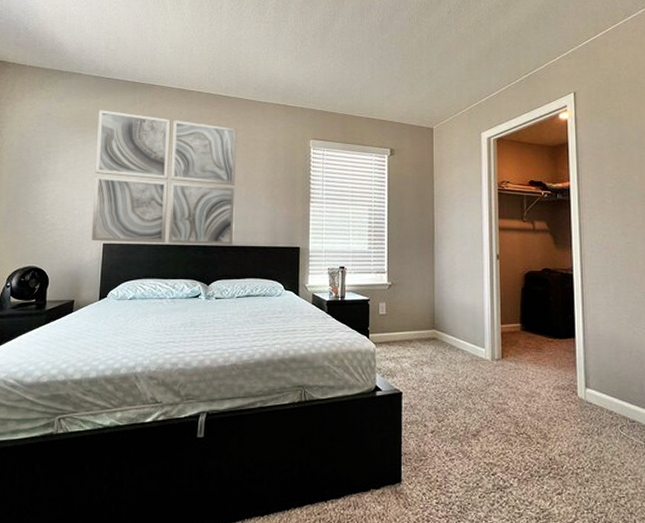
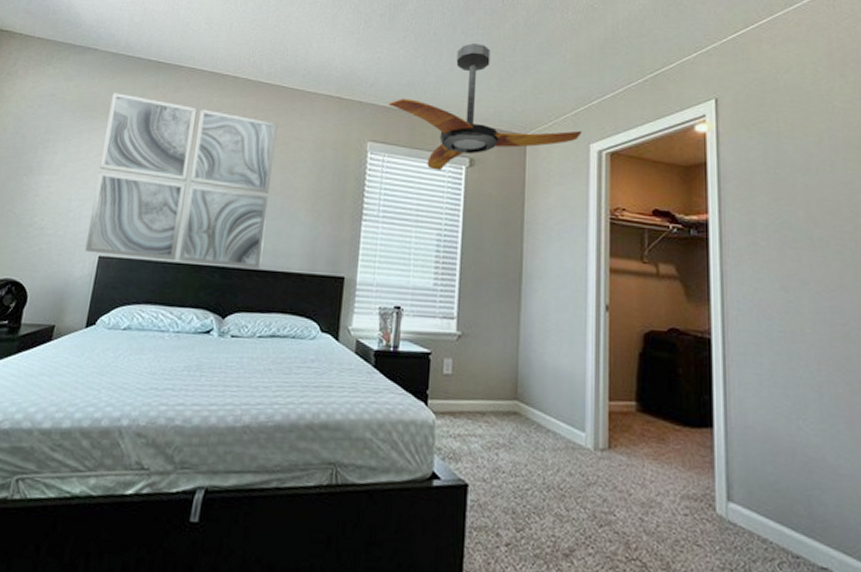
ceiling fan: none [325,56,475,161] -> present [389,43,582,172]

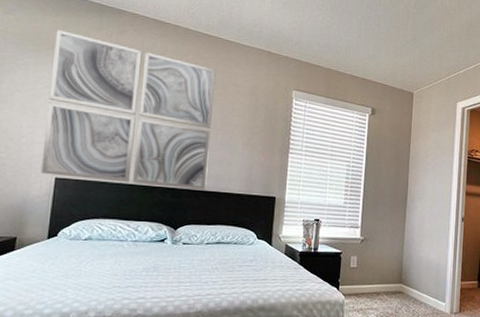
ceiling fan: present [389,43,582,172] -> none [310,17,452,117]

